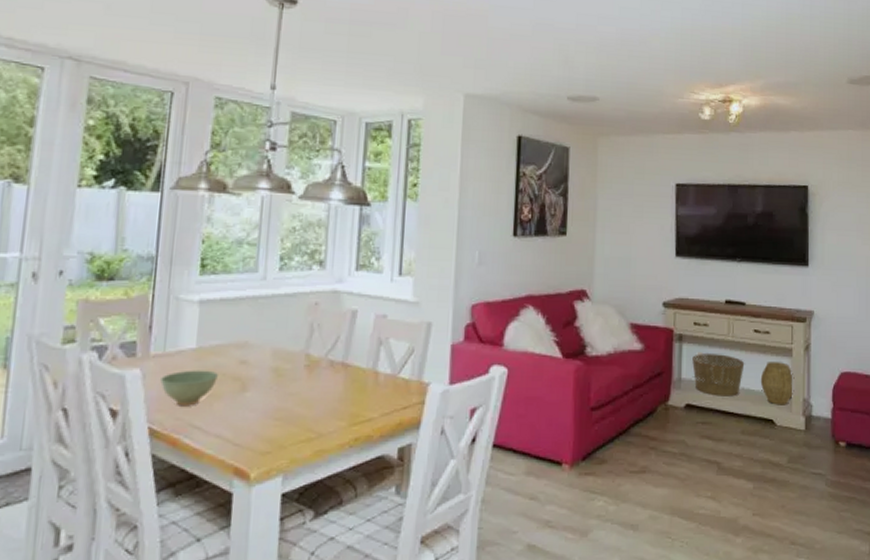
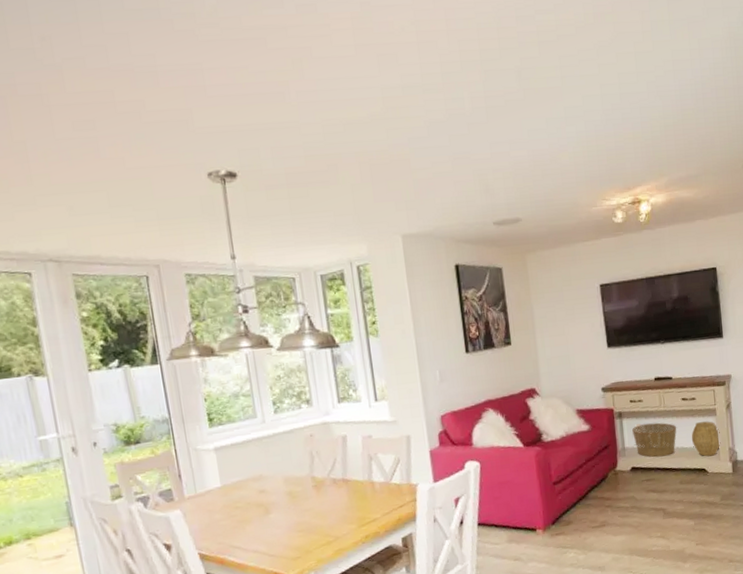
bowl: present [160,370,219,406] -> none [198,502,245,534]

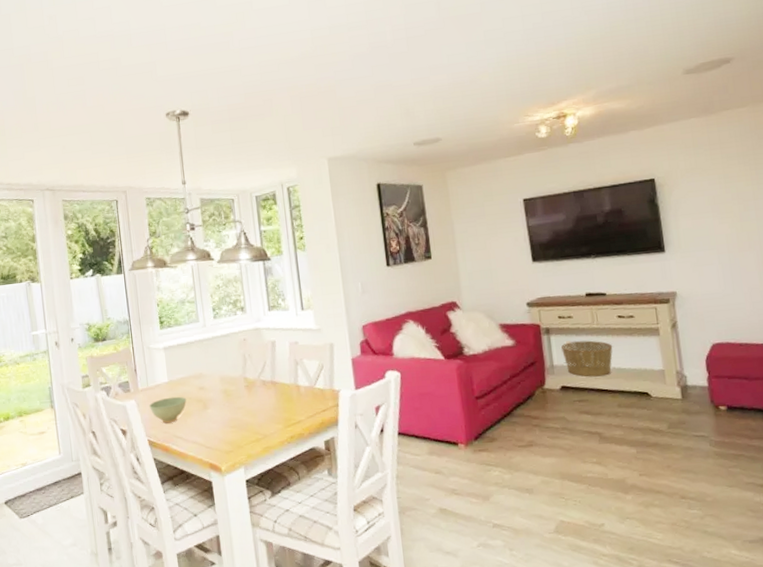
bowl: none [198,502,245,534] -> present [149,396,187,424]
woven basket: present [691,421,721,457] -> none [630,341,666,380]

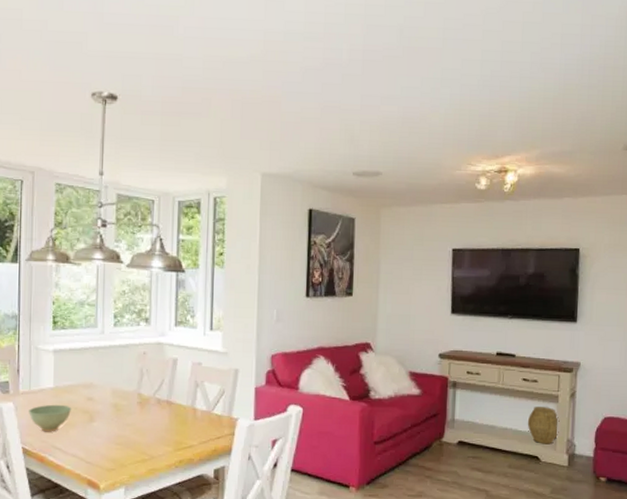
basket: present [561,340,613,378] -> none [465,398,513,436]
woven basket: none [630,341,666,380] -> present [527,407,560,445]

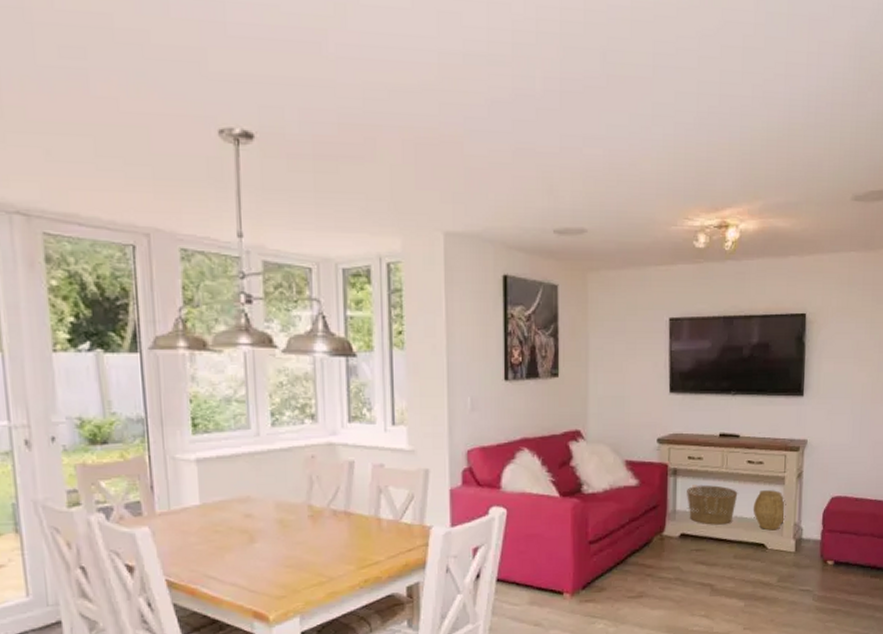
bowl: present [29,404,72,432] -> none [170,524,226,559]
basket: none [465,398,513,436] -> present [687,485,738,525]

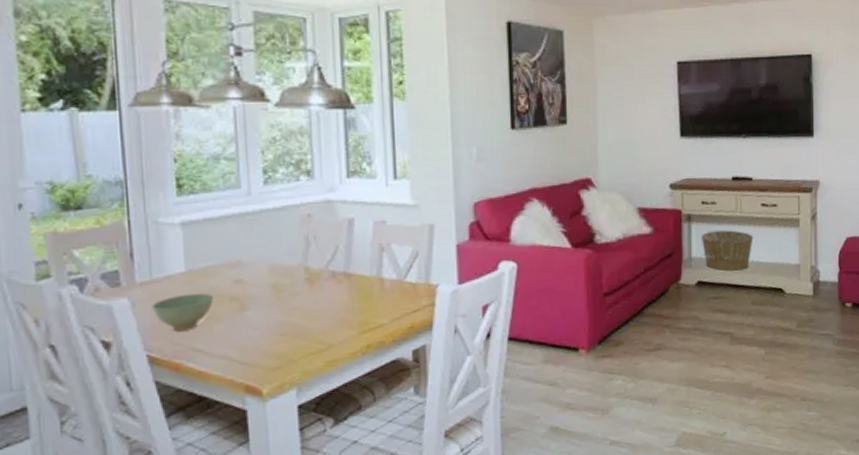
bowl: none [170,524,226,559] -> present [152,292,215,332]
woven basket: present [753,490,786,531] -> none [769,233,802,275]

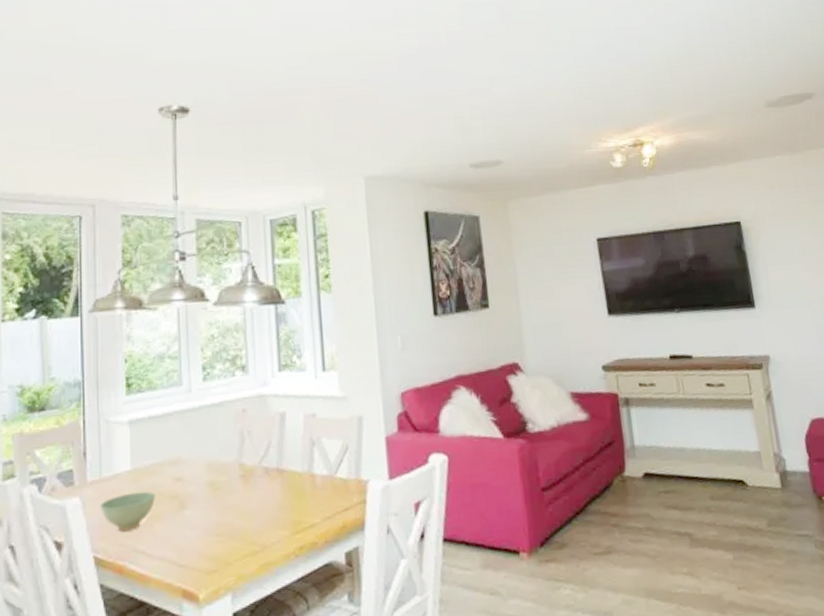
basket: present [702,230,753,272] -> none [643,414,702,462]

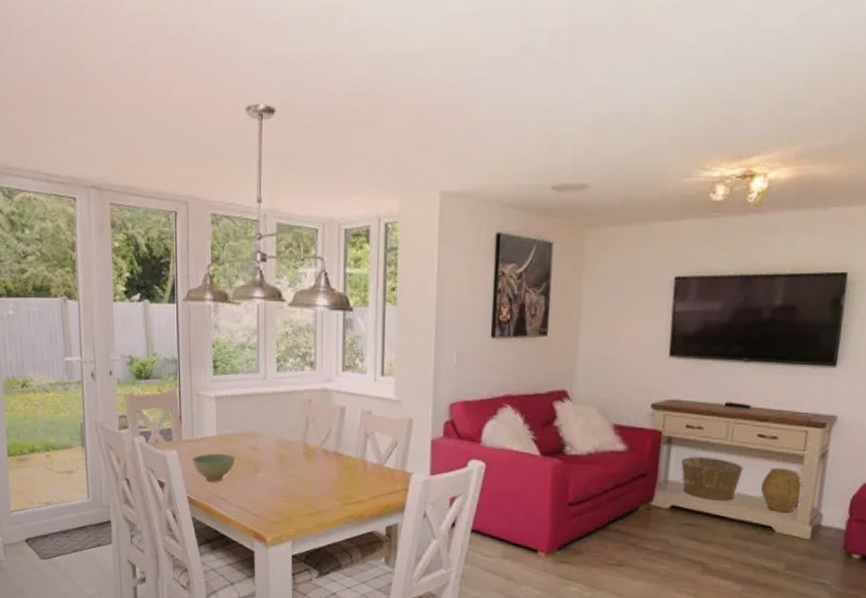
basket: none [643,414,702,462] -> present [681,457,744,501]
woven basket: none [721,415,762,464] -> present [760,468,804,513]

